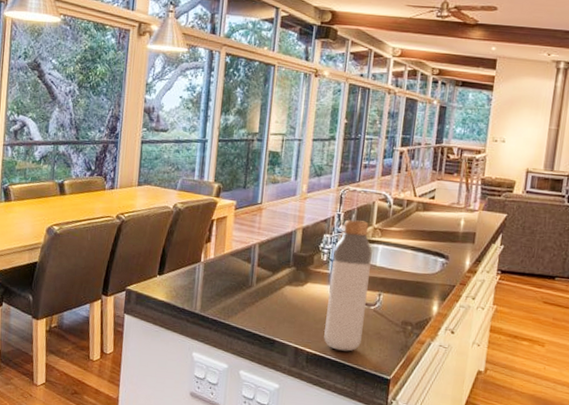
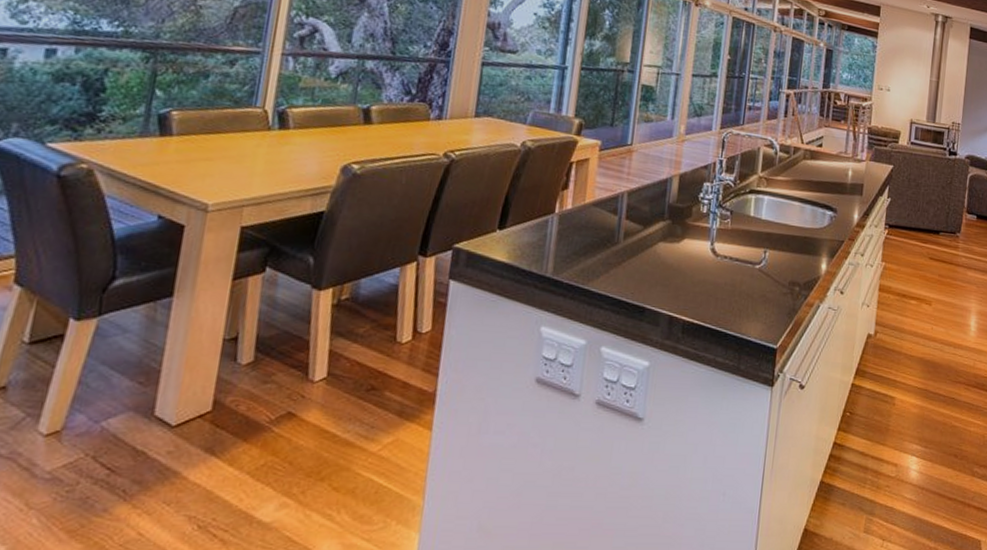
bottle: present [323,219,372,352] -> none [703,166,757,318]

